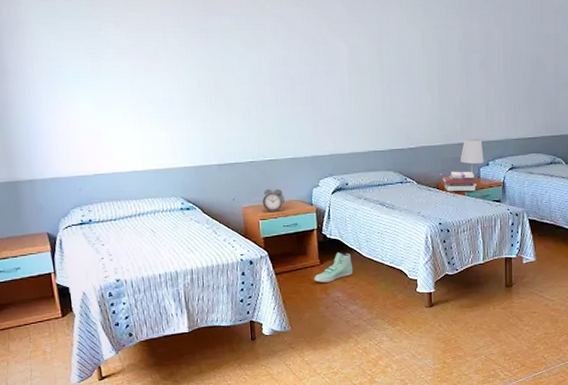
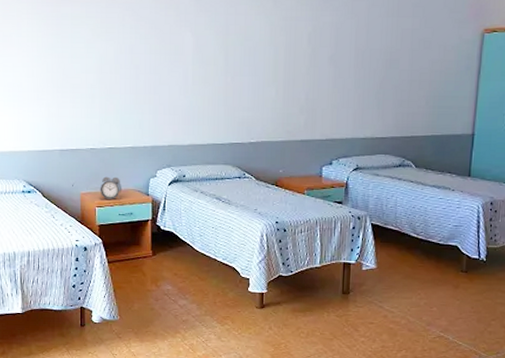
sneaker: present [314,252,353,283] -> none [146,245,185,274]
books: present [442,171,475,193] -> none [282,169,317,192]
table lamp: present [459,138,484,187] -> none [301,136,327,186]

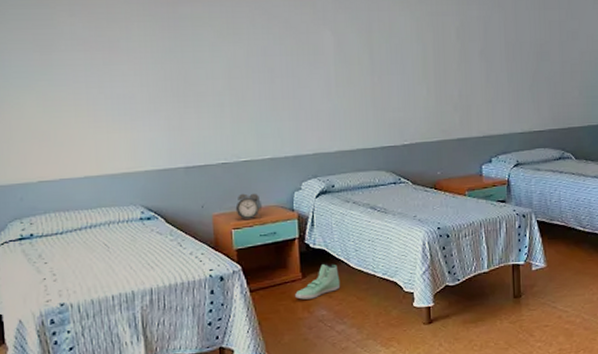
sneaker: none [146,245,185,274] -> present [295,264,341,300]

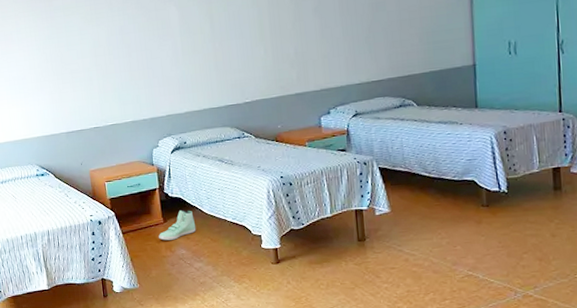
alarm clock: present [235,193,263,220] -> none [107,151,128,174]

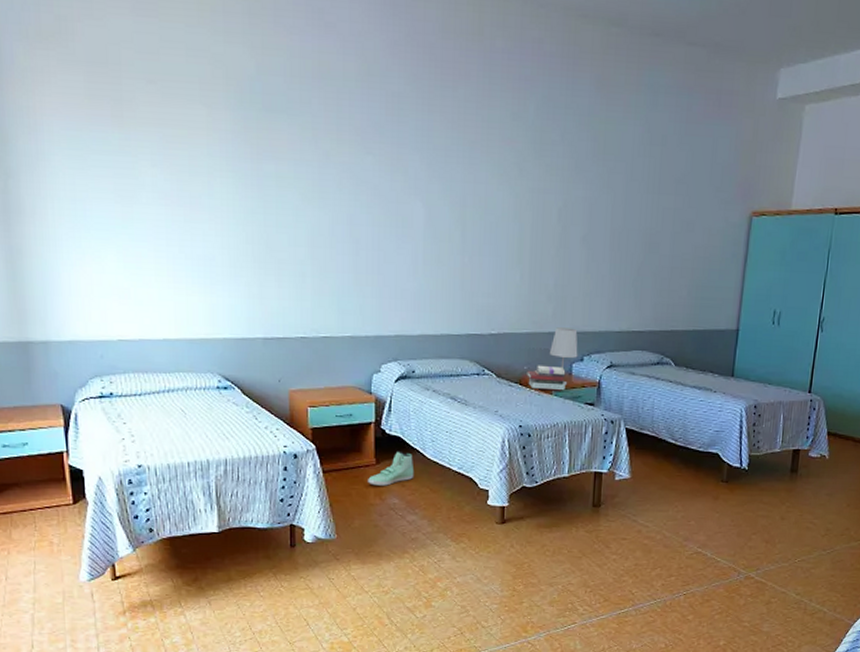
books: none [281,122,317,144] -> present [527,365,566,392]
table lamp: none [298,87,325,137] -> present [549,327,578,386]

